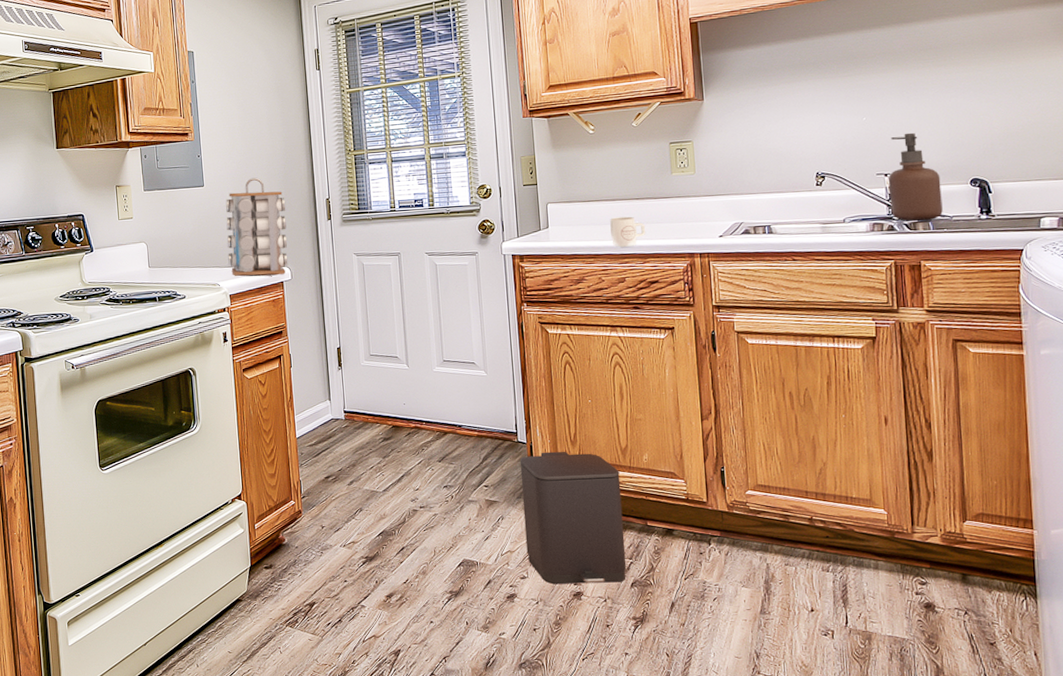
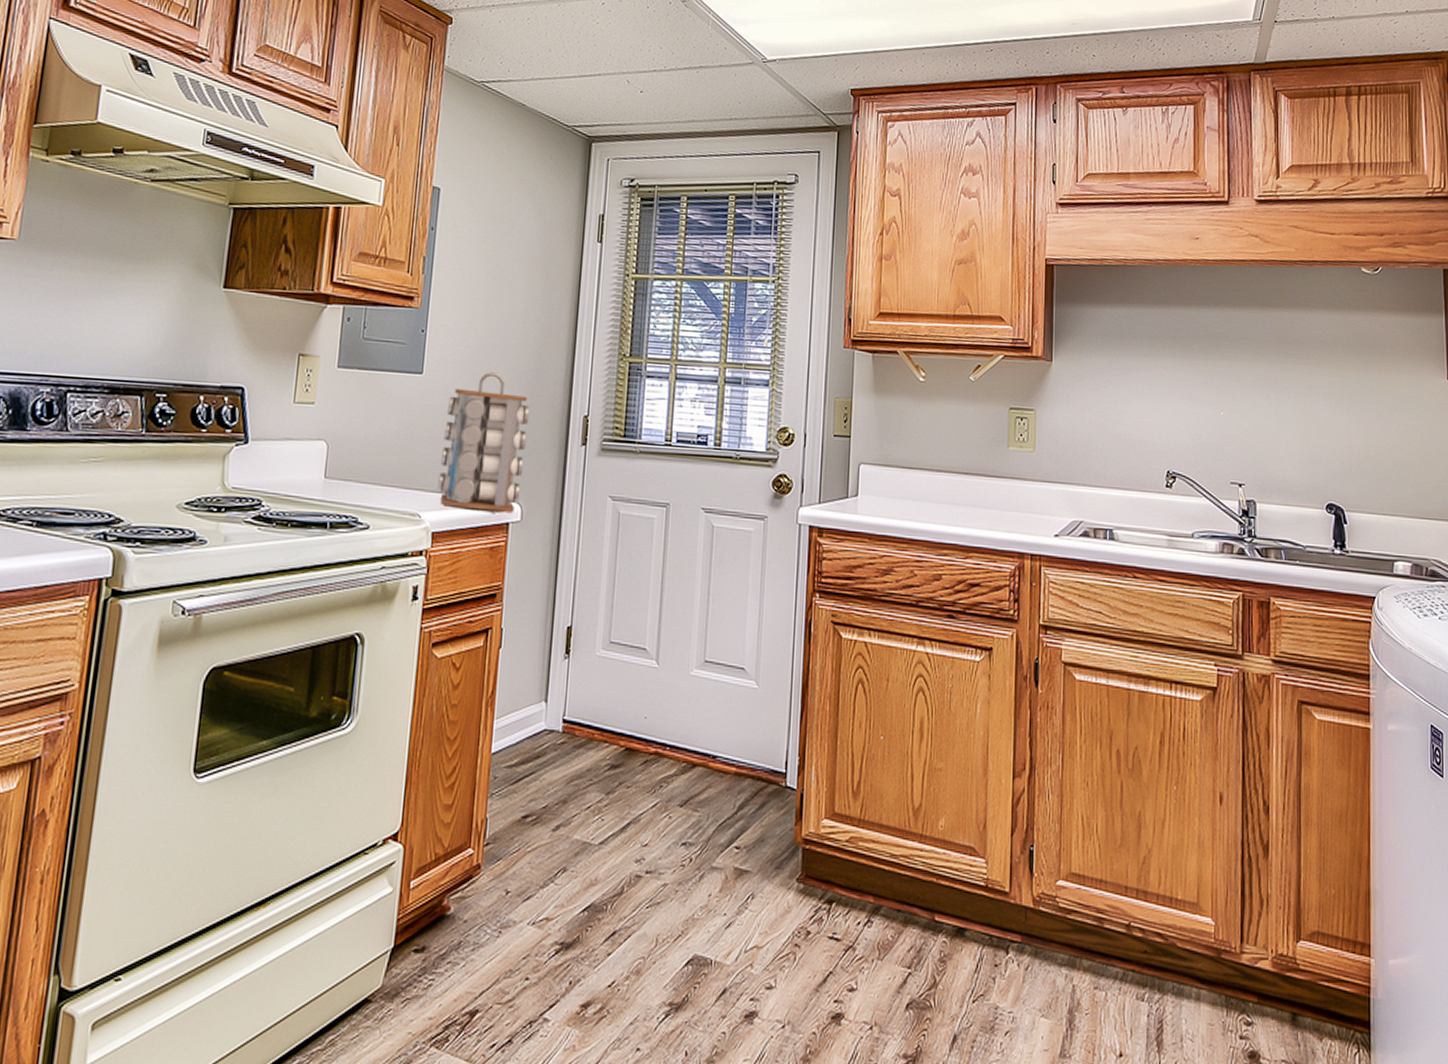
pedal bin: present [519,451,627,585] -> none [778,804,908,1002]
mug: present [610,216,646,247] -> none [931,493,972,535]
soap dispenser: present [888,132,943,221] -> none [1242,437,1296,547]

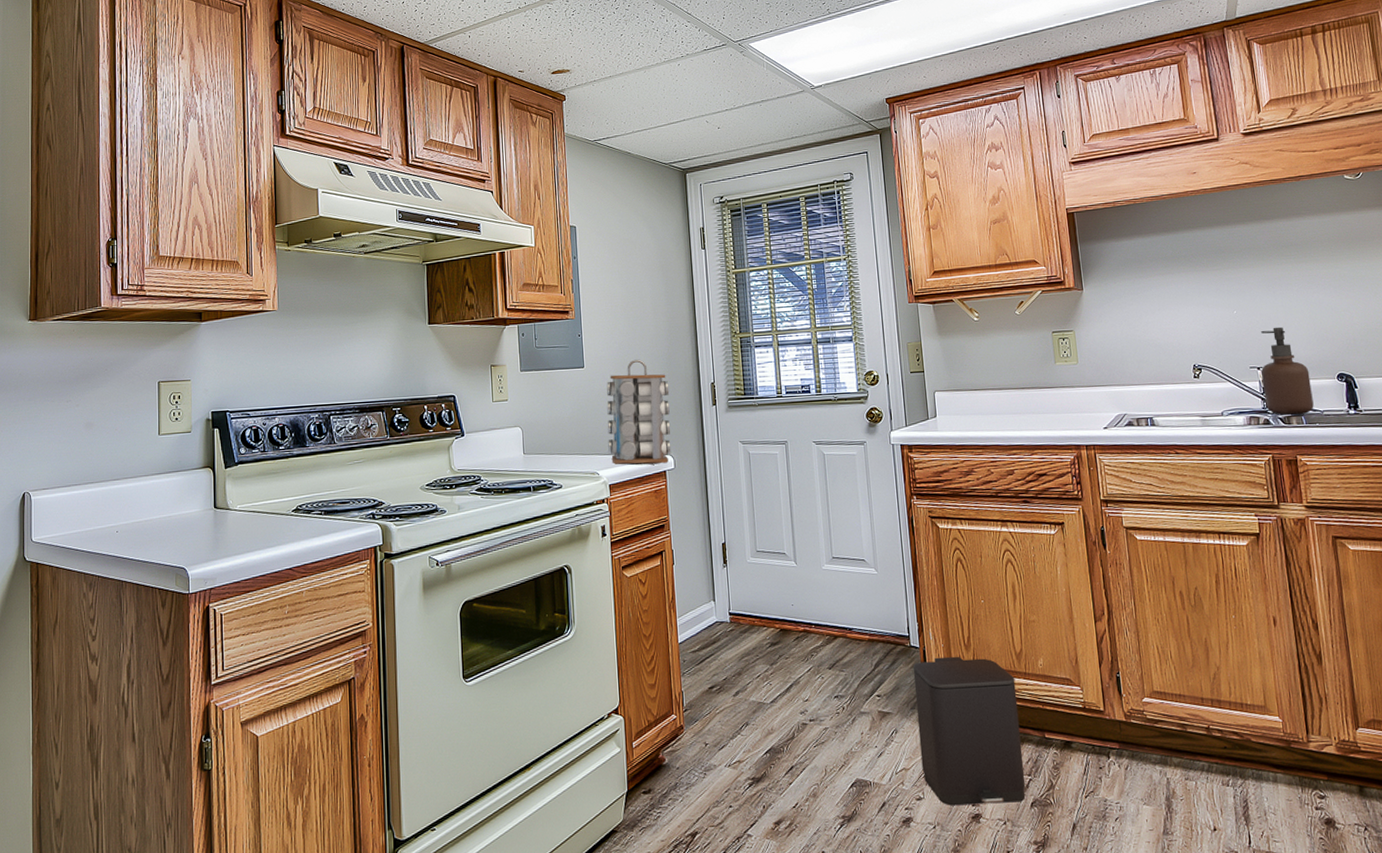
pedal bin: none [778,804,908,1002] -> present [912,656,1026,806]
soap dispenser: none [1242,437,1296,547] -> present [1261,326,1314,415]

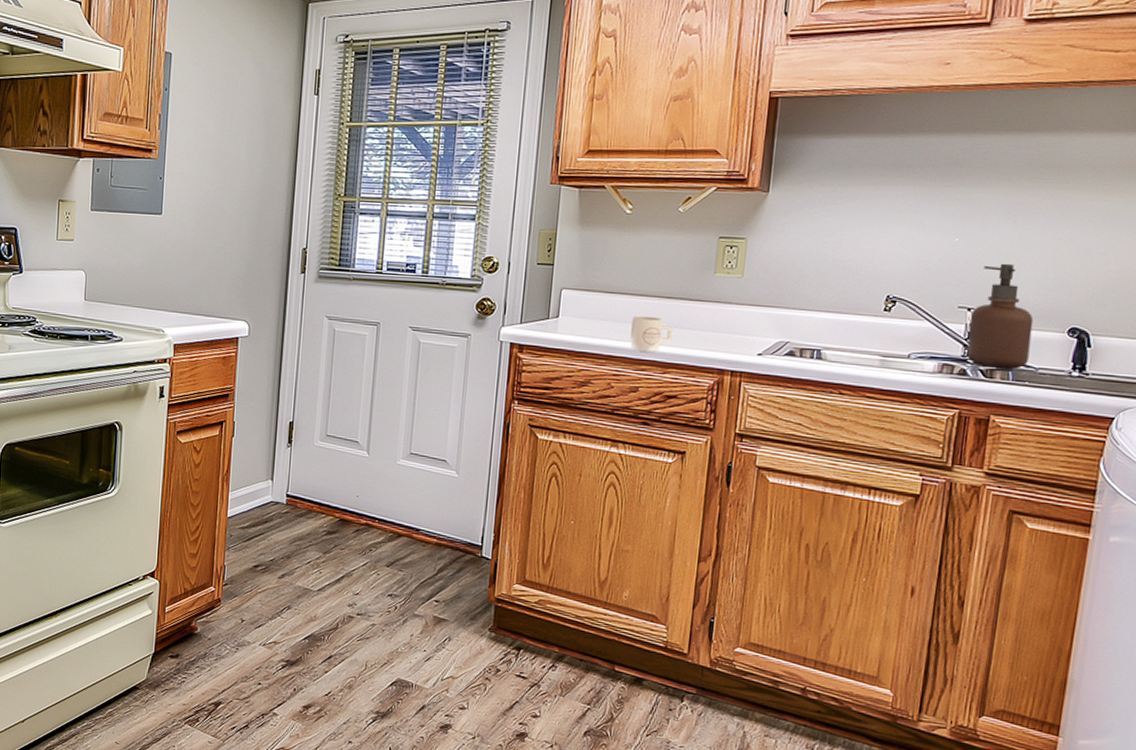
spice rack: present [606,359,671,466] -> none [176,212,255,330]
pedal bin: present [912,656,1026,806] -> none [471,572,593,729]
mug: none [997,406,1033,438] -> present [630,315,673,352]

